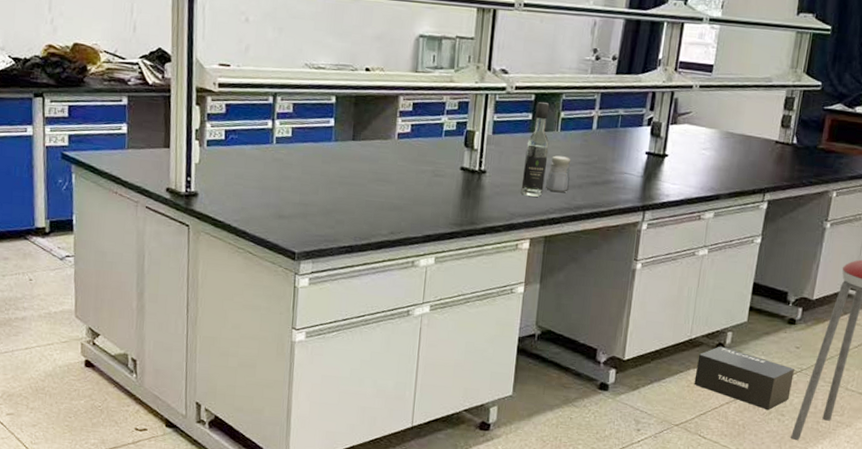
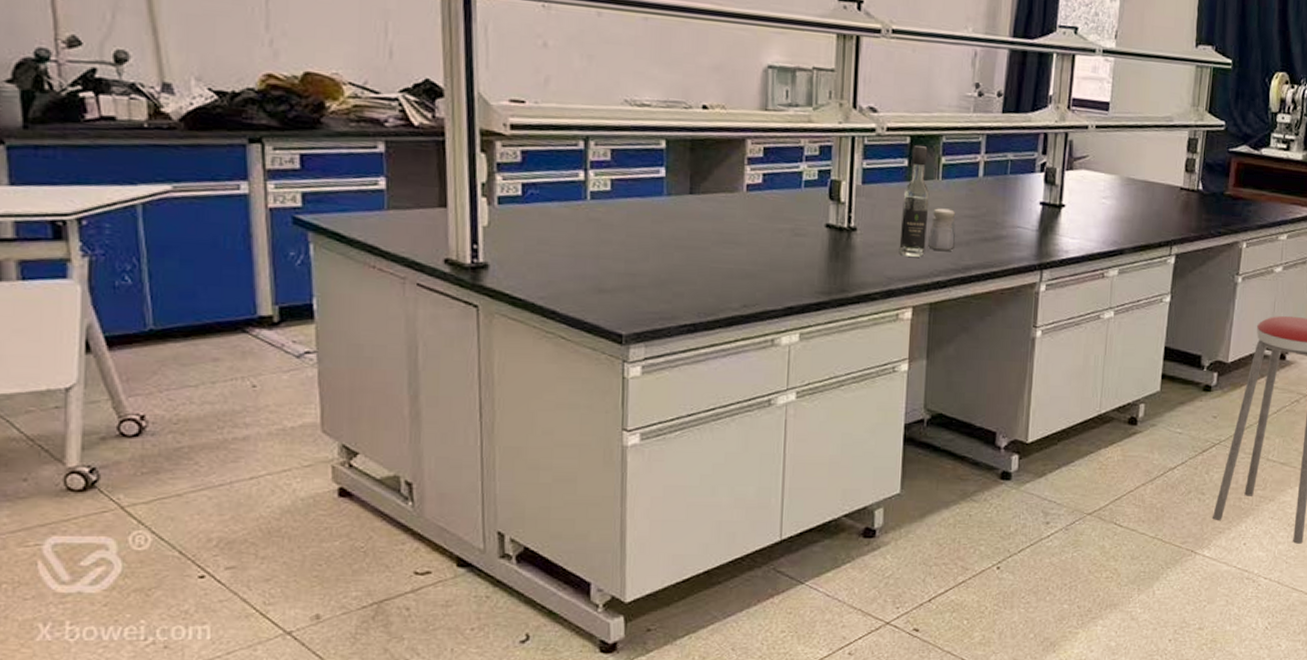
box: present [694,346,795,411] -> none [1106,420,1213,490]

